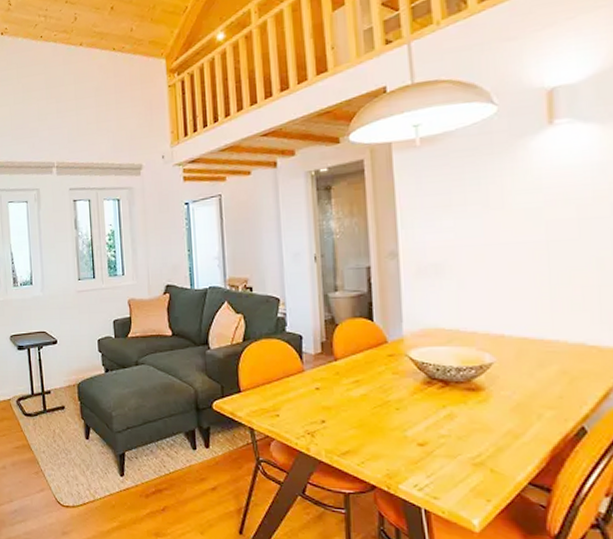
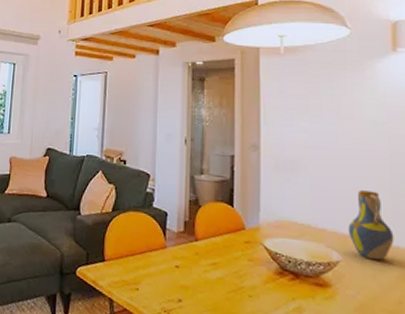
vase: none [500,285,553,358] -> present [347,190,394,261]

